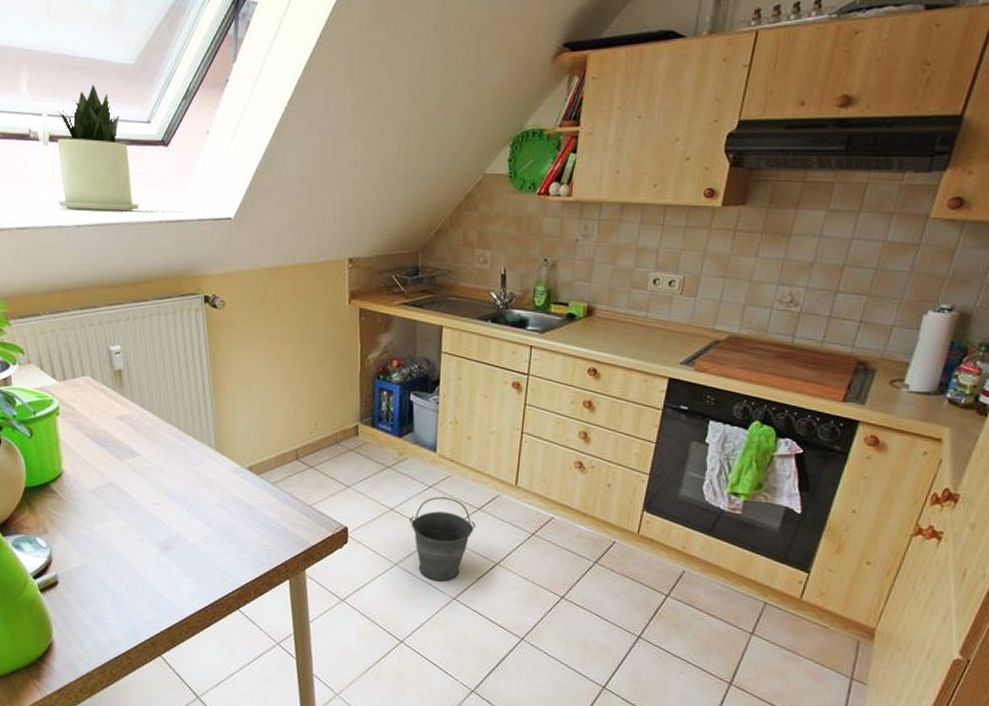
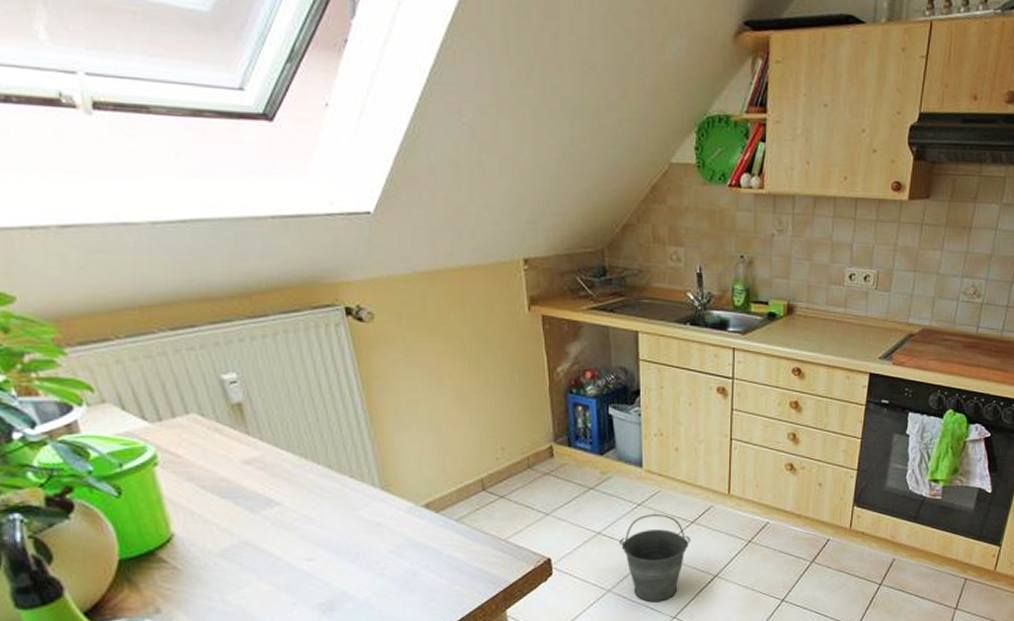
planter: present [57,85,140,212] -> none [101,36,242,204]

